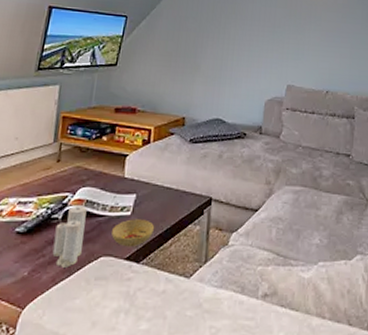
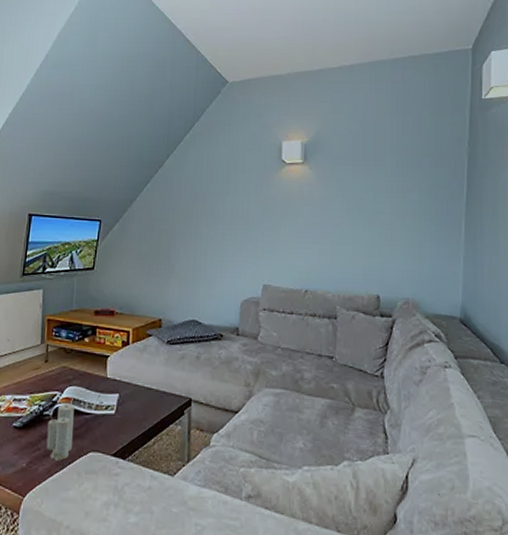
bowl: present [112,219,155,248] -> none [98,417,138,445]

